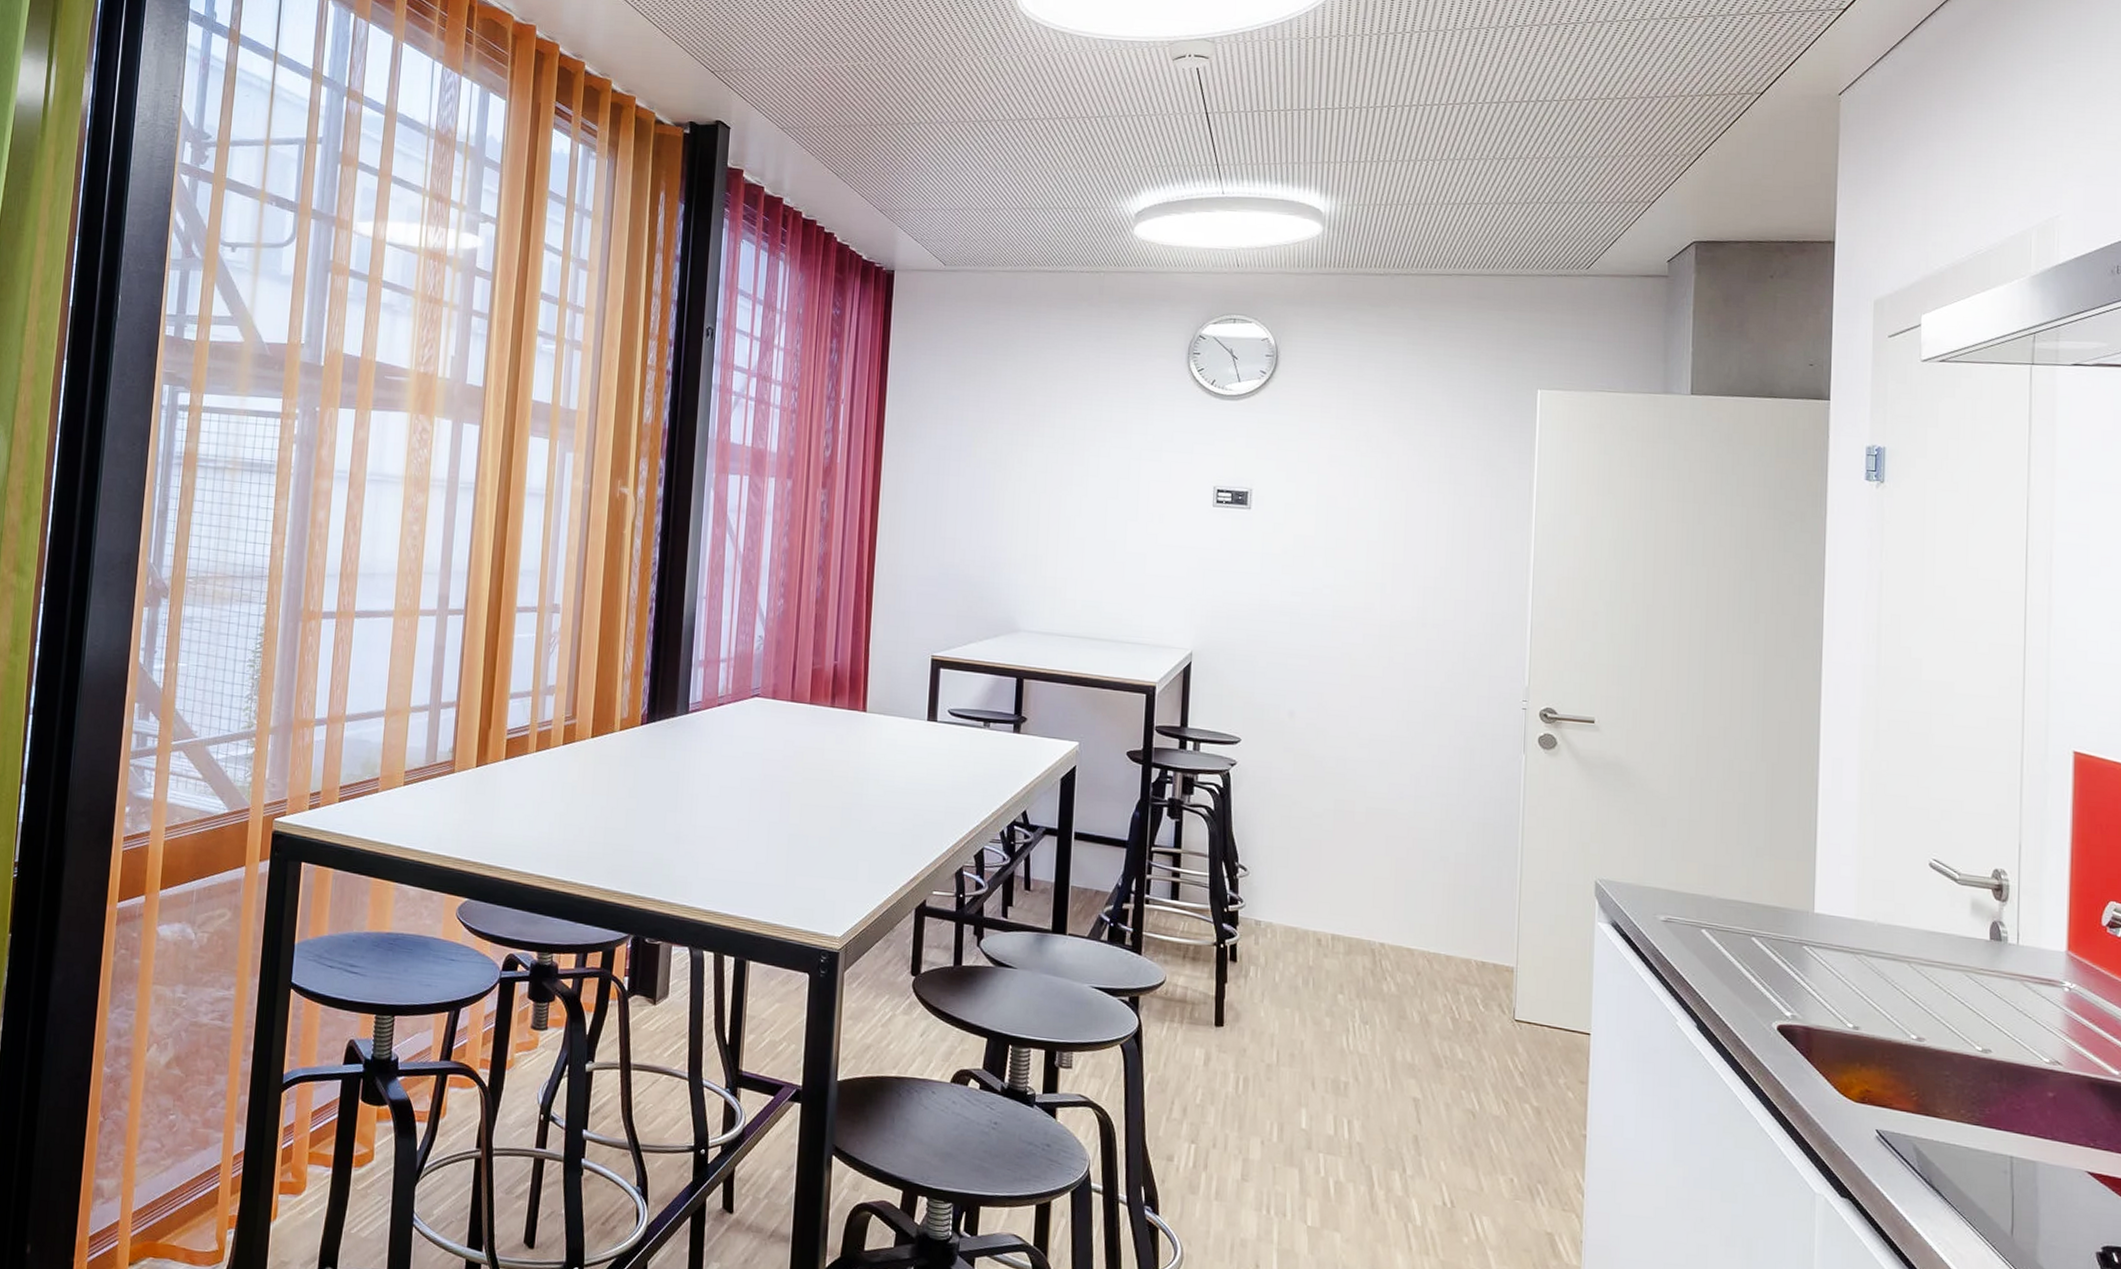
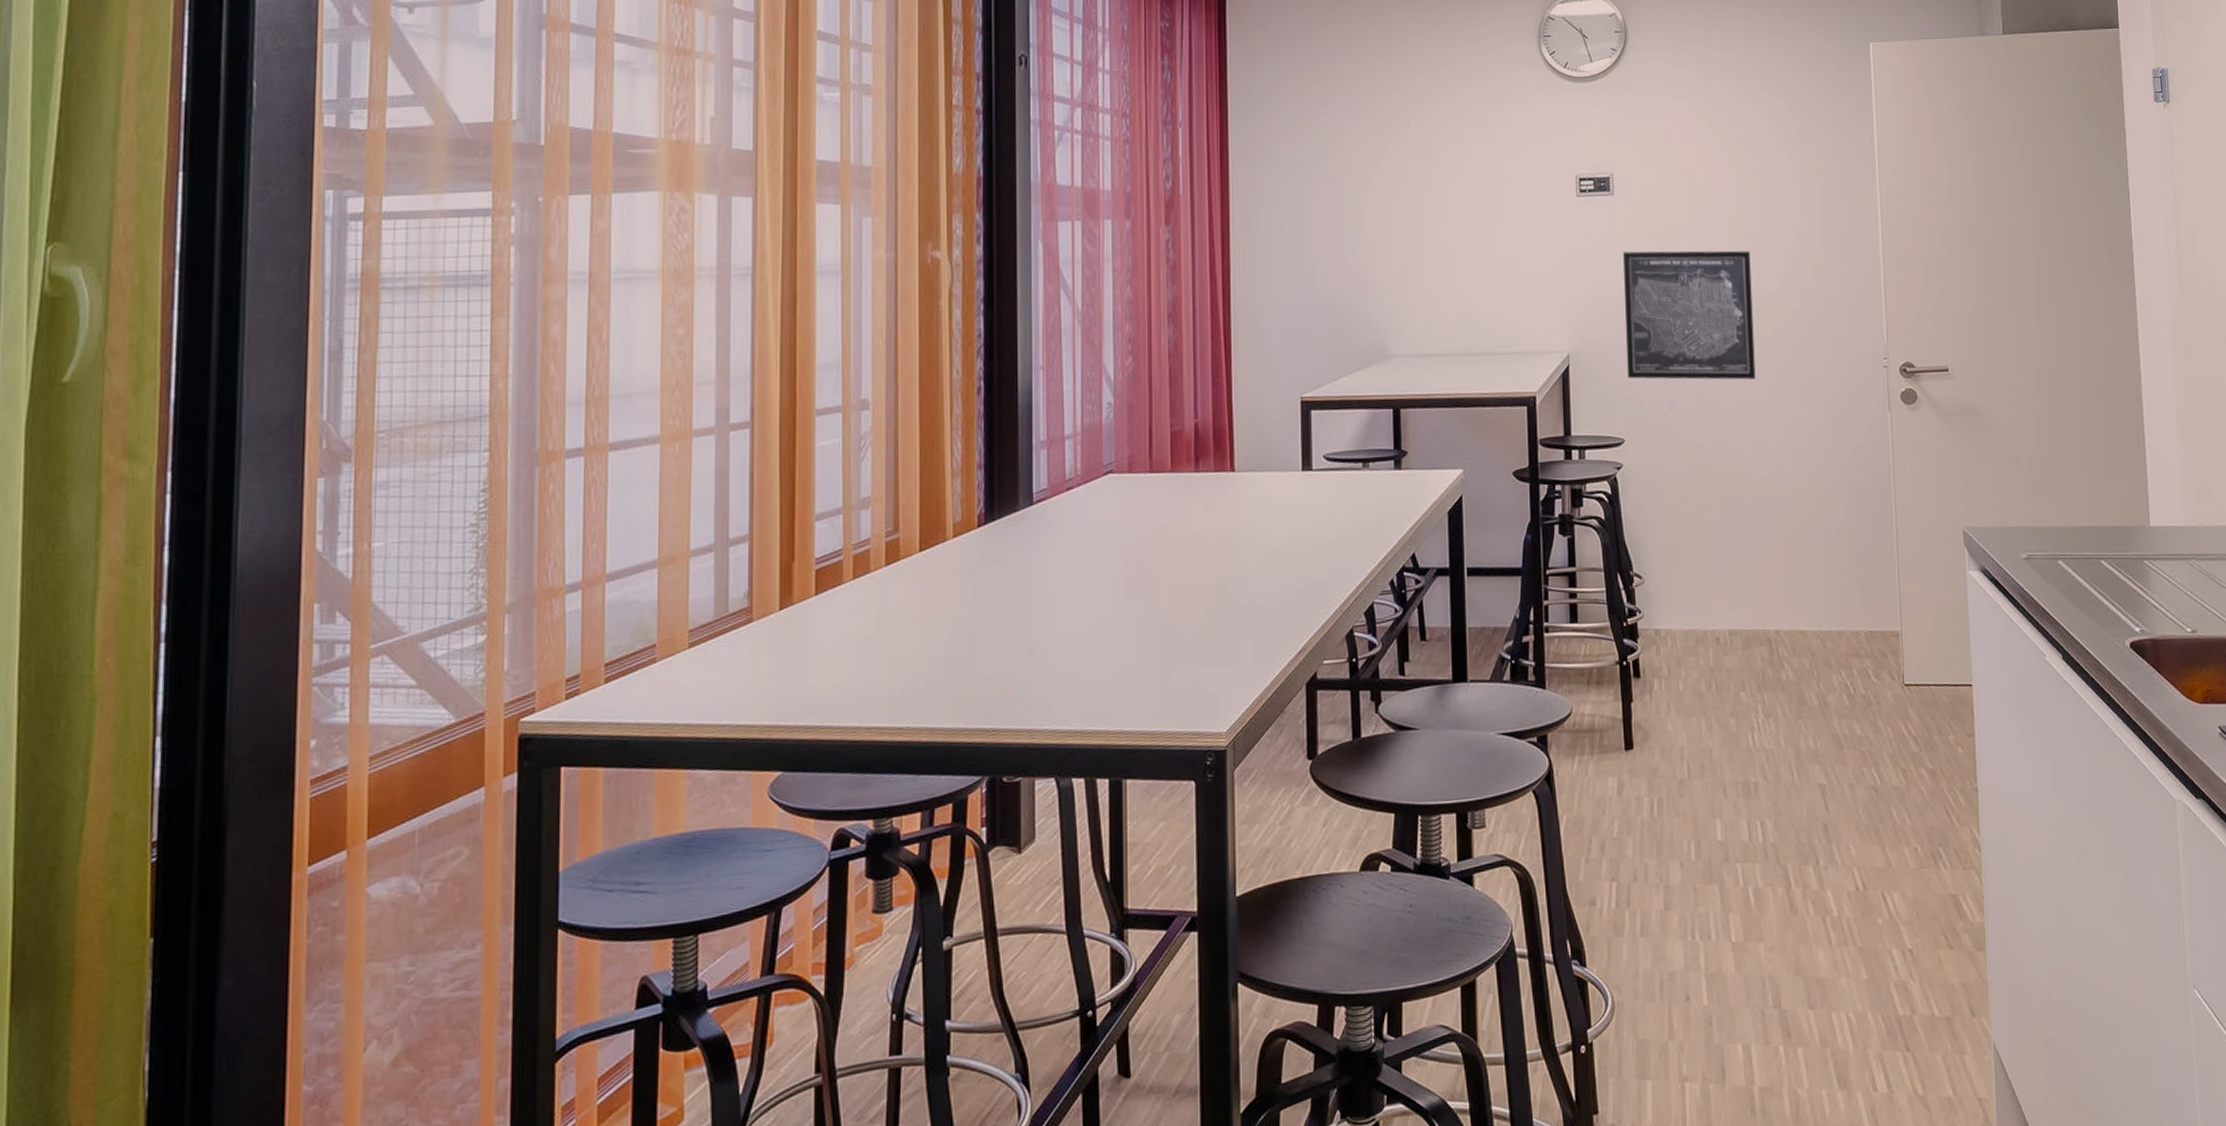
wall art: none [1249,563,1388,701] -> present [1623,250,1756,380]

